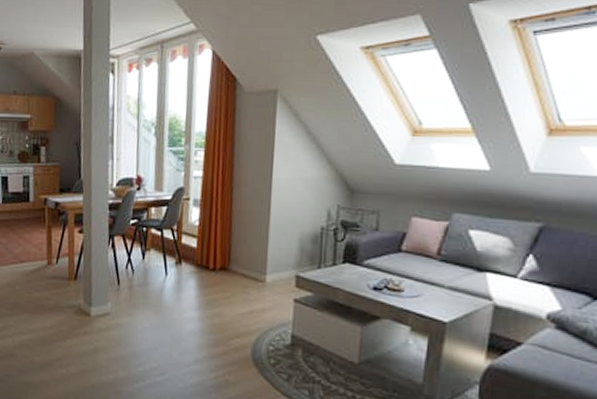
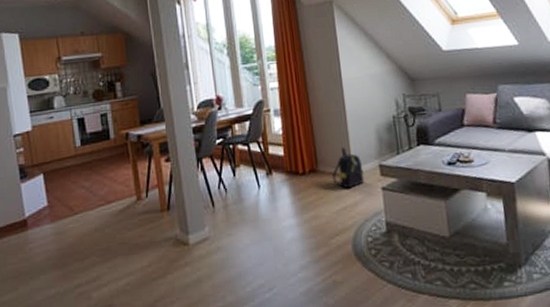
backpack: none [243,250,278,294] -> present [332,147,365,189]

